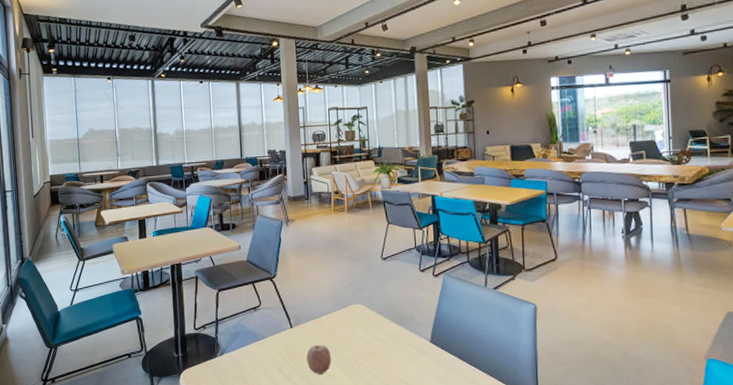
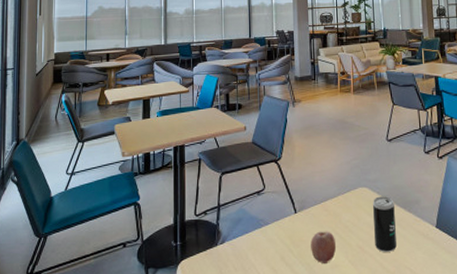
beverage can: none [366,312,391,365] -> present [372,196,397,252]

